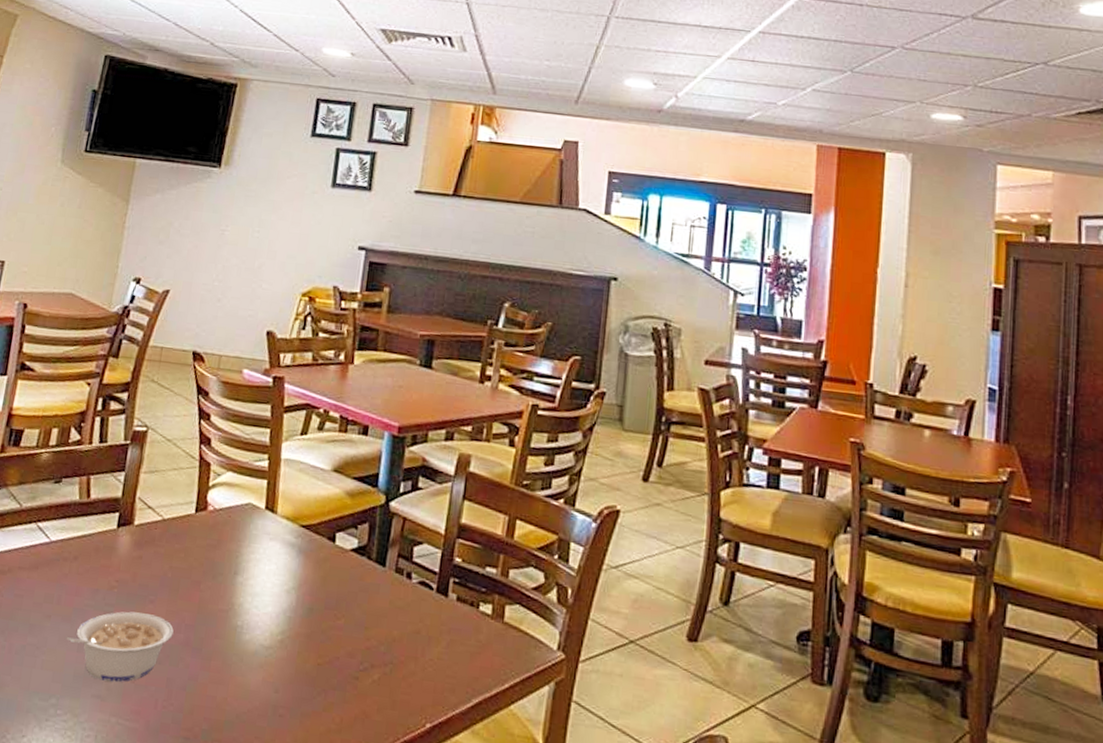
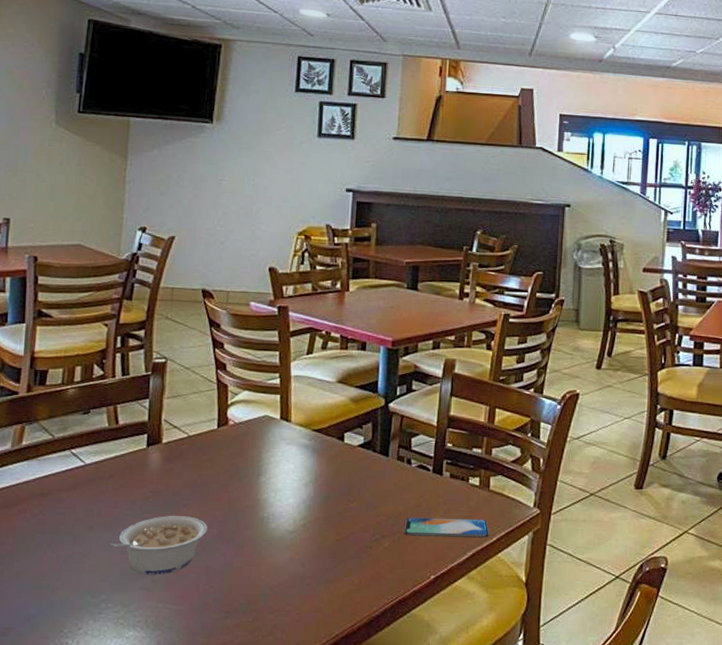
smartphone: none [397,645,501,683] -> present [403,517,489,538]

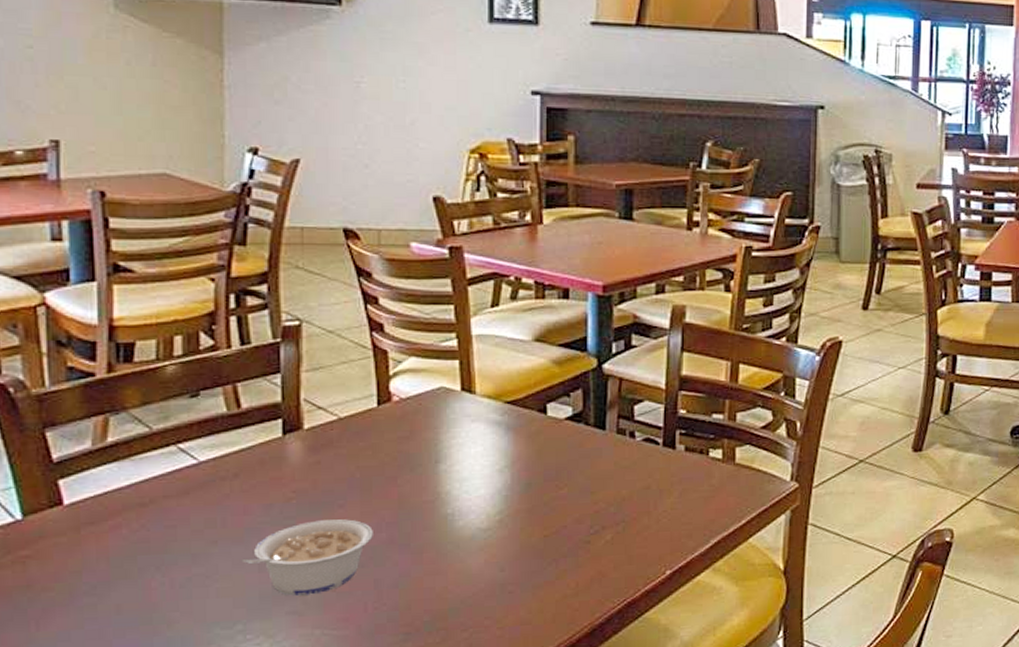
smartphone: present [403,517,489,538] -> none [629,498,737,525]

